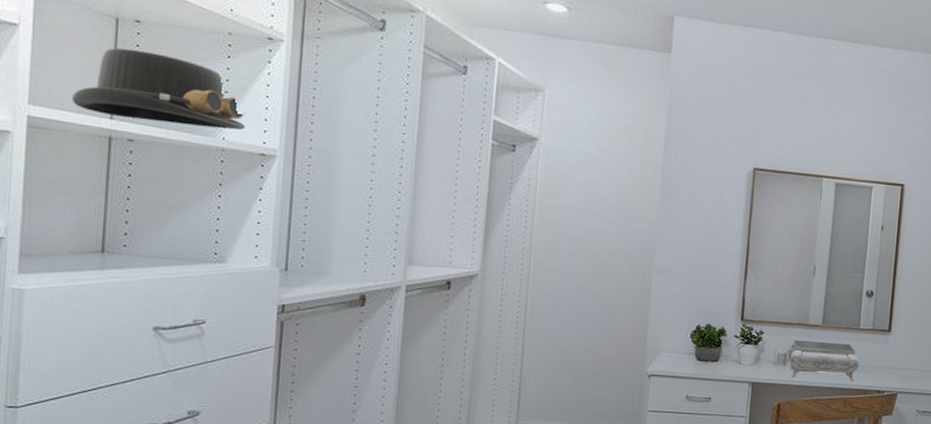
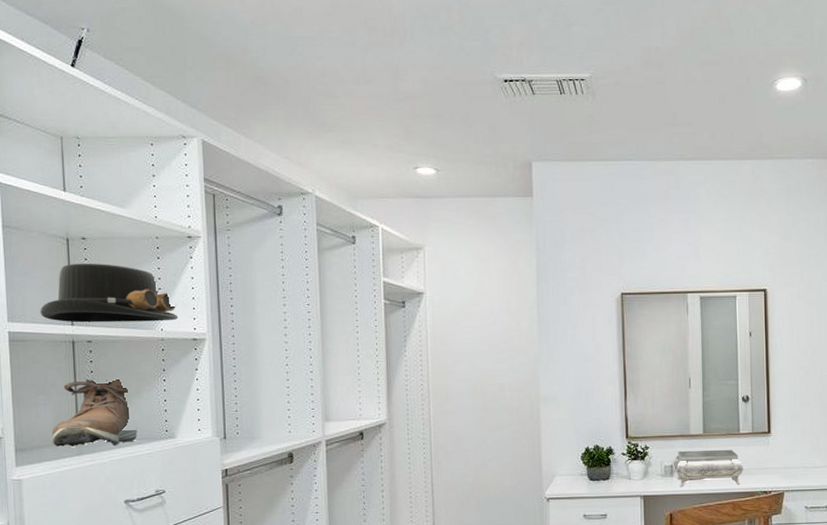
boot: none [69,183,179,264] -> present [51,379,138,448]

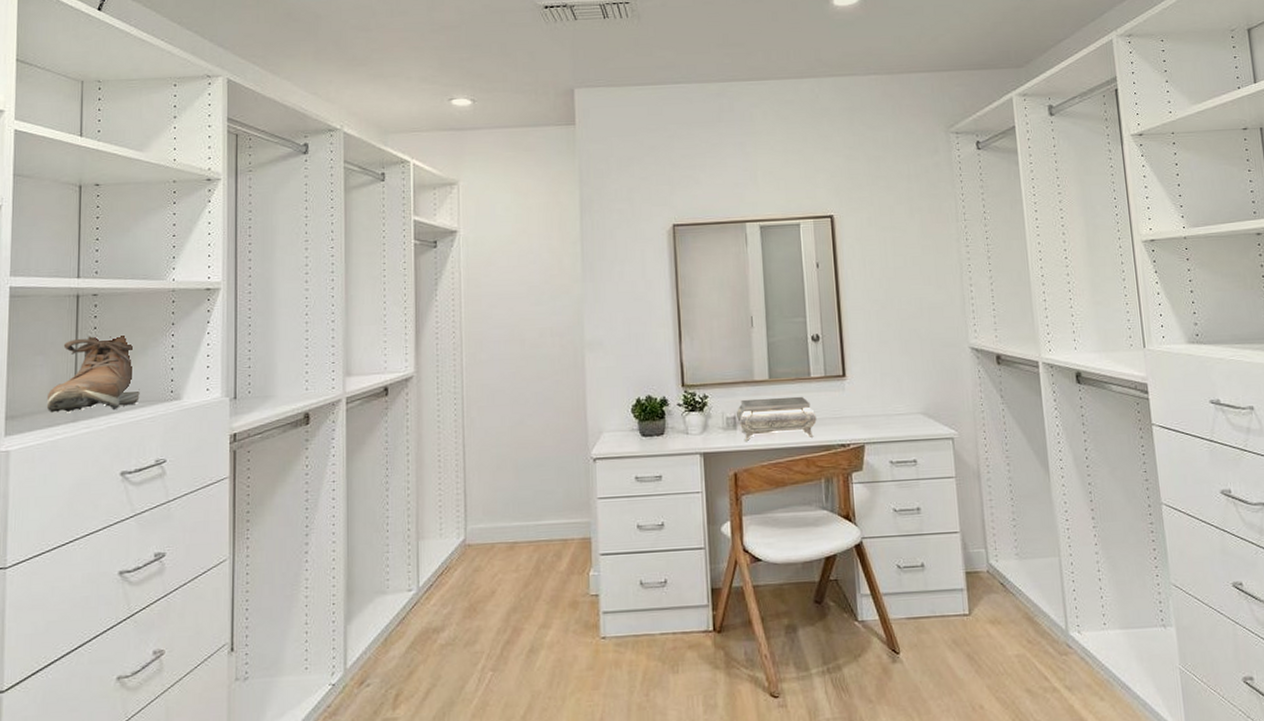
hat: present [40,263,179,323] -> none [45,210,192,275]

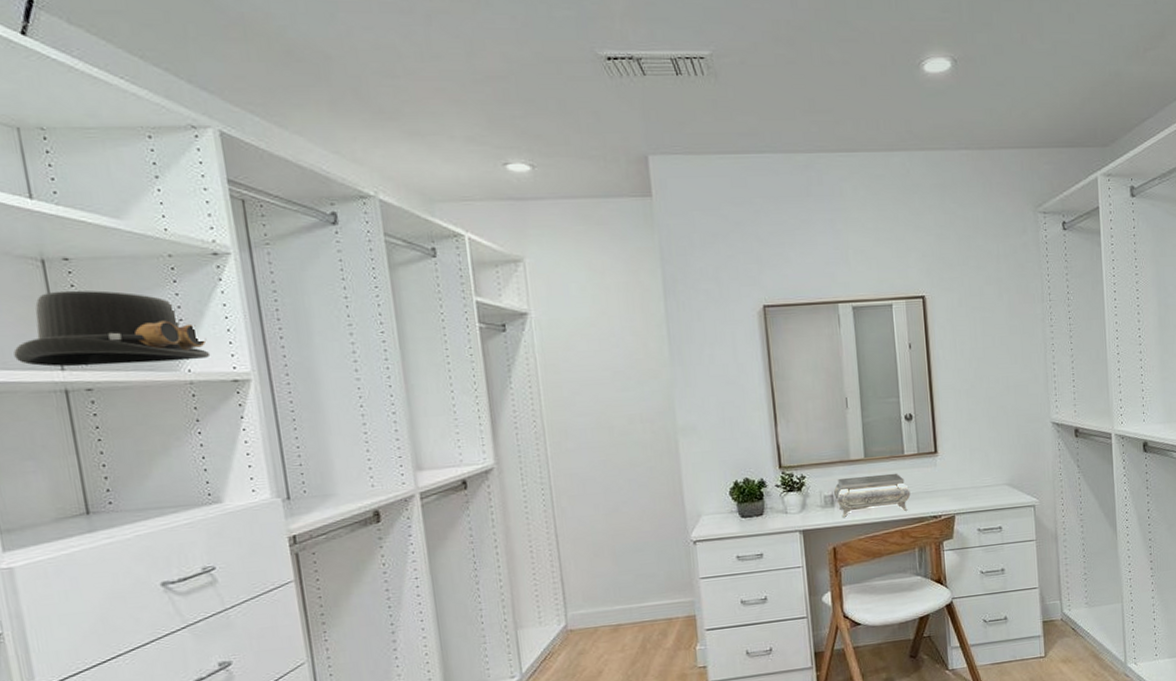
hat: none [45,210,192,275] -> present [13,290,211,367]
boot: present [46,336,140,413] -> none [48,435,170,524]

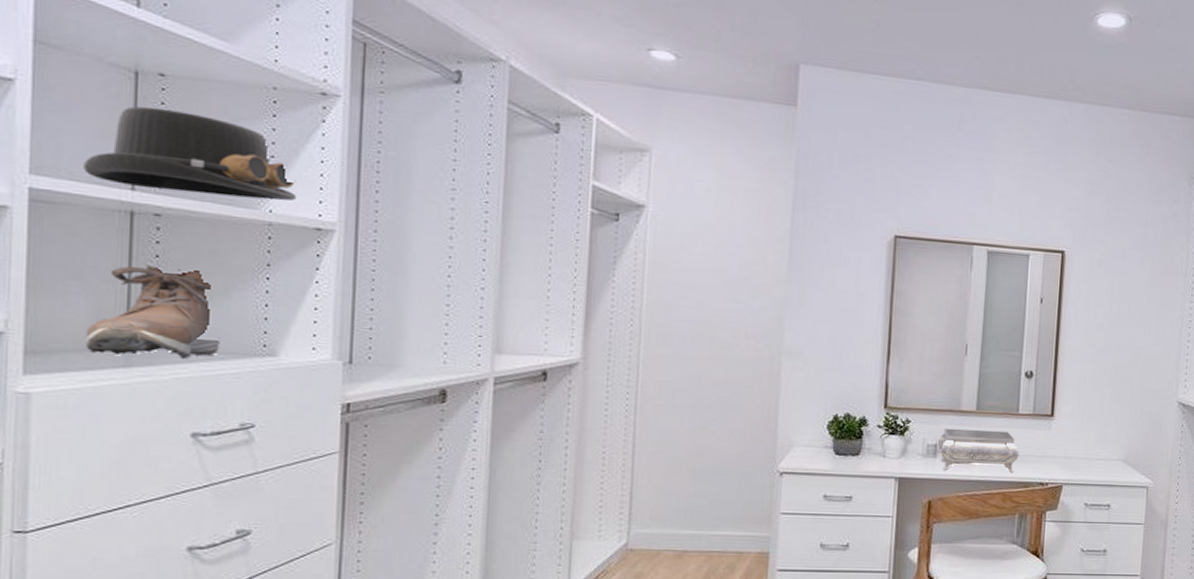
boot: none [48,435,170,524] -> present [85,265,220,360]

